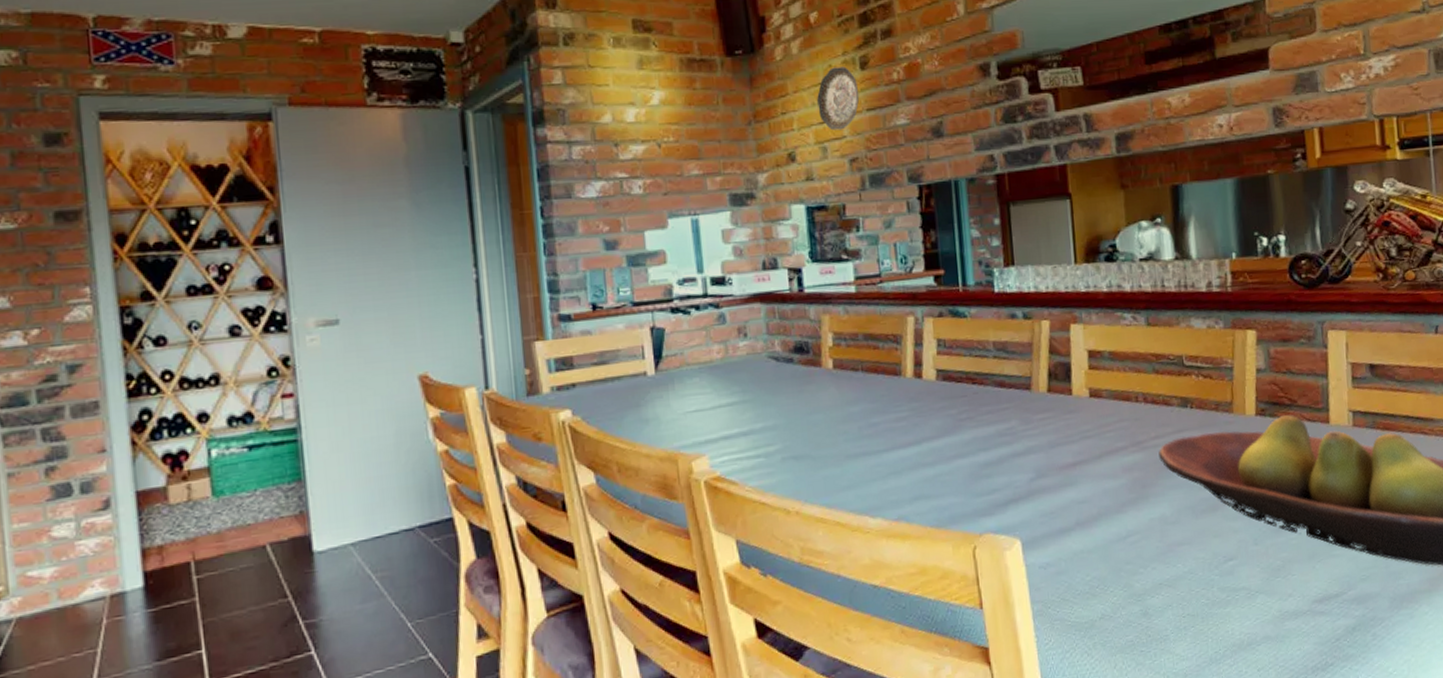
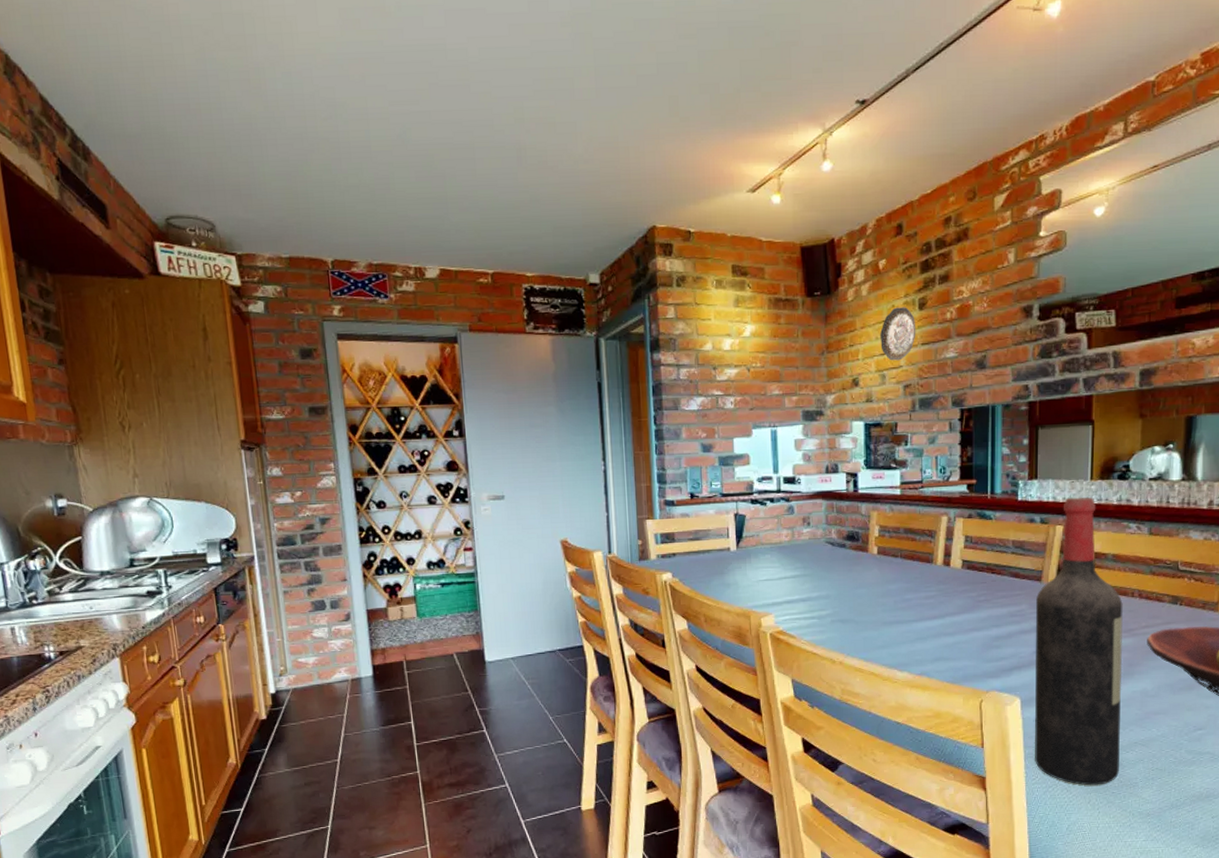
wine bottle: none [1026,284,1146,646] -> present [1034,497,1123,786]

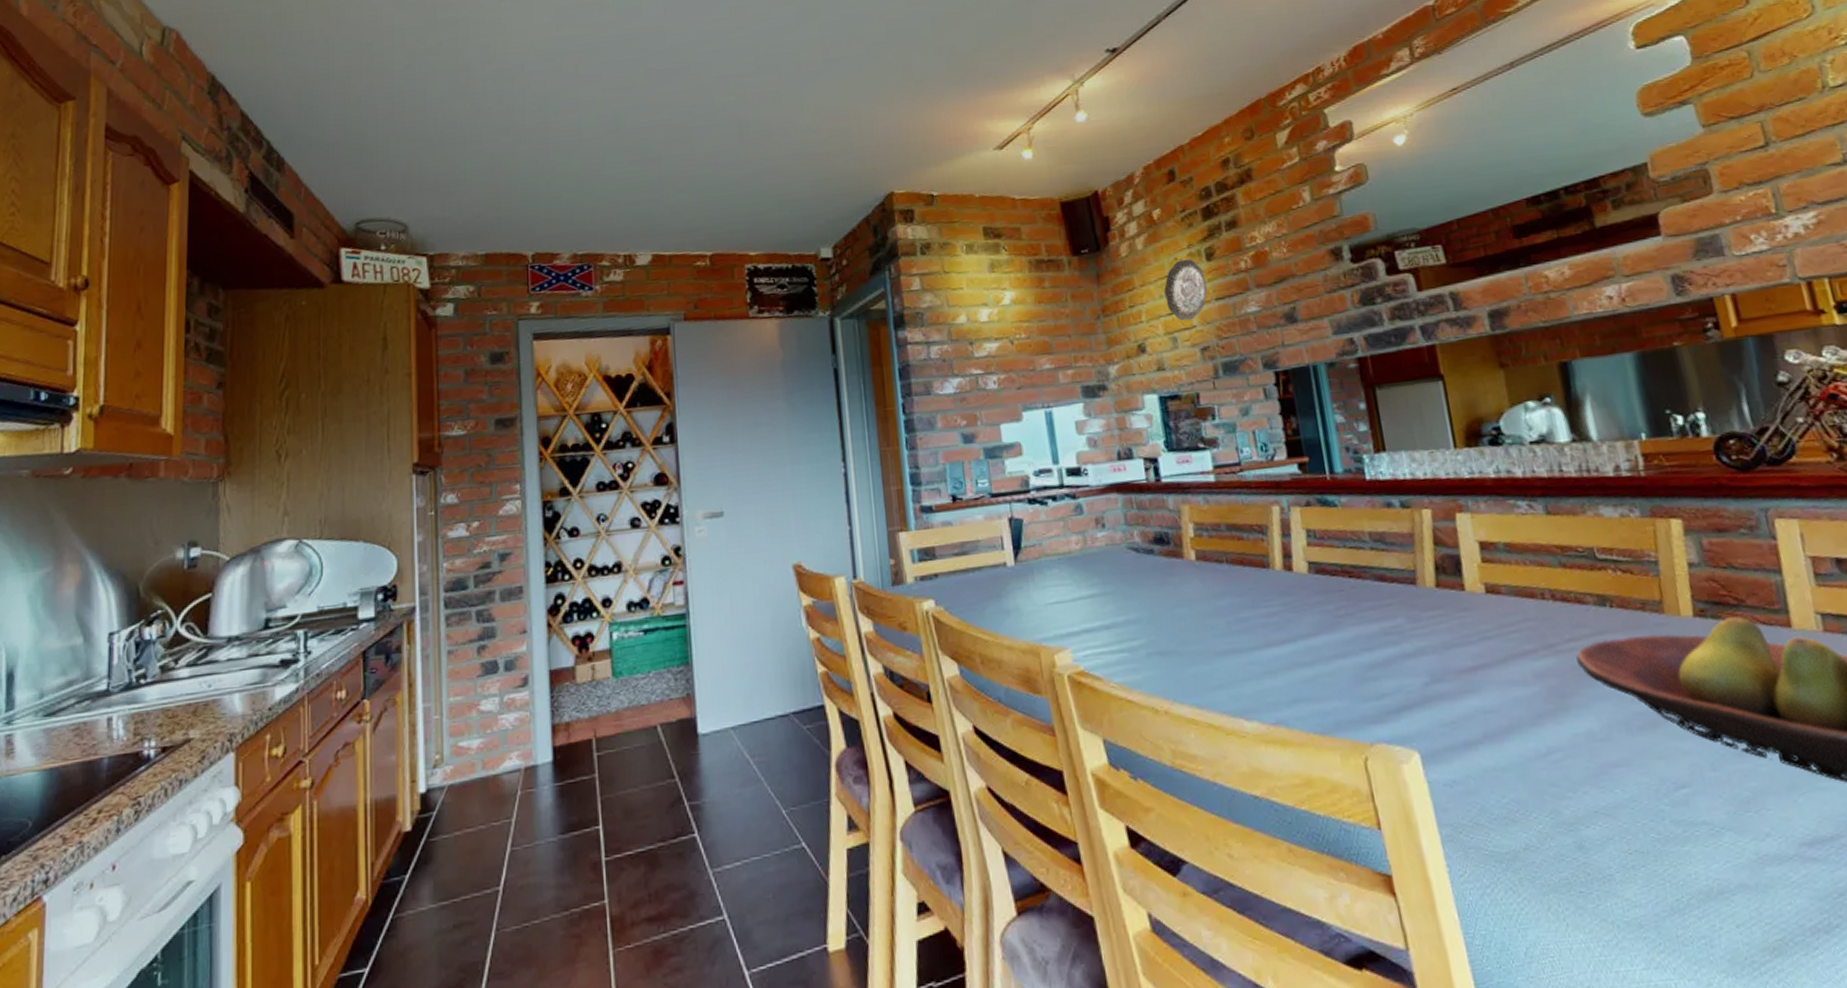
wine bottle: present [1034,497,1123,786] -> none [1413,470,1583,883]

